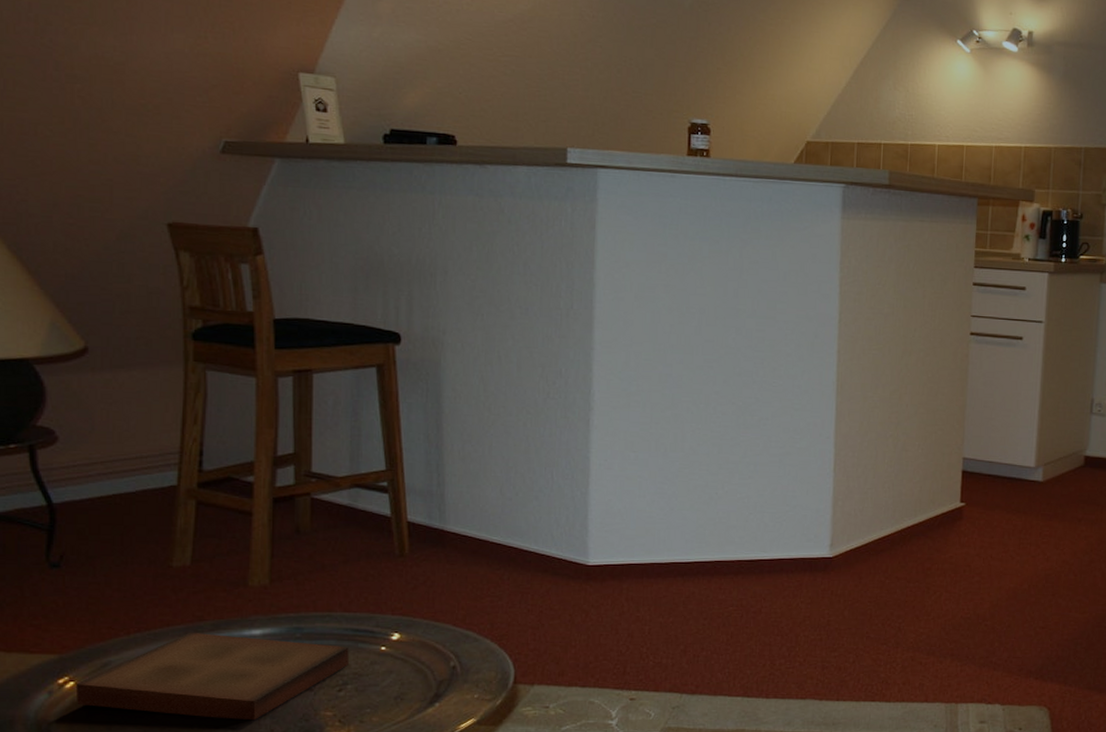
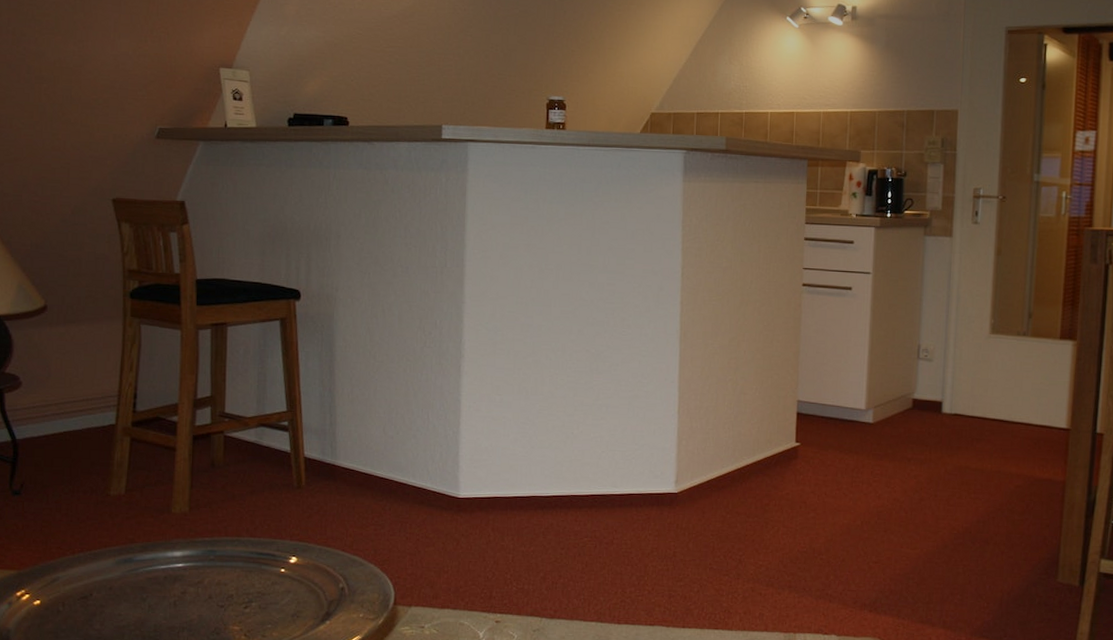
book: present [75,632,349,719] -> none [30,552,254,632]

